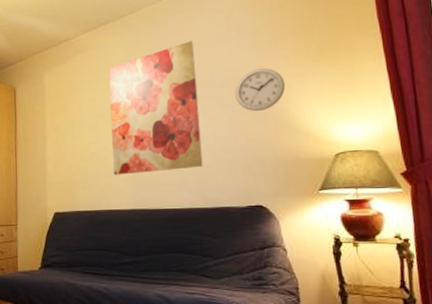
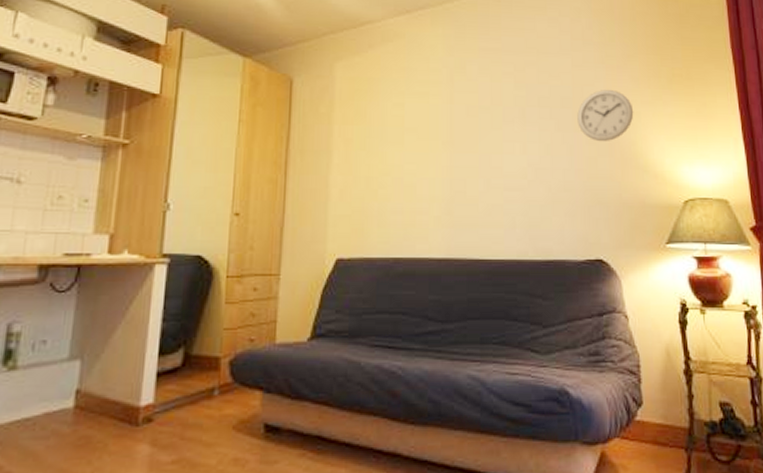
wall art: present [108,41,203,175] -> none [421,45,535,211]

